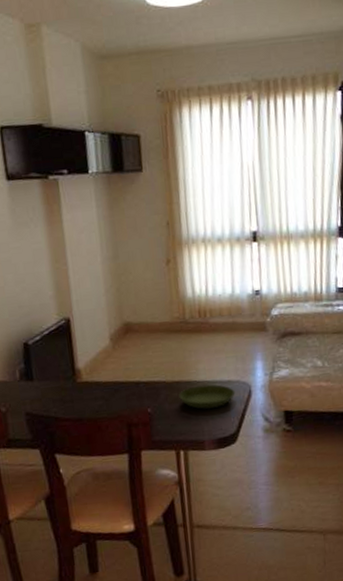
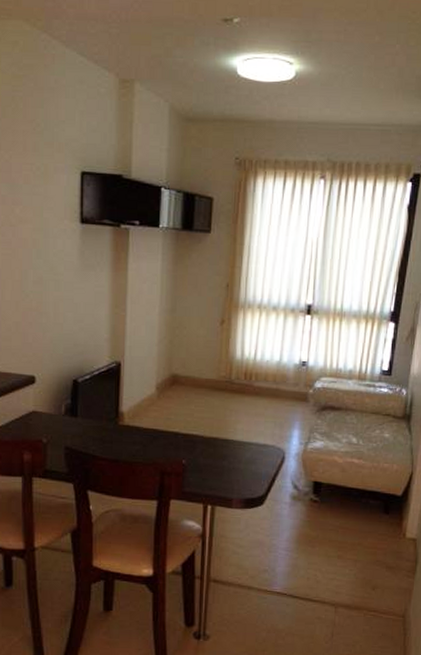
saucer: present [179,384,236,410] -> none [214,444,269,470]

